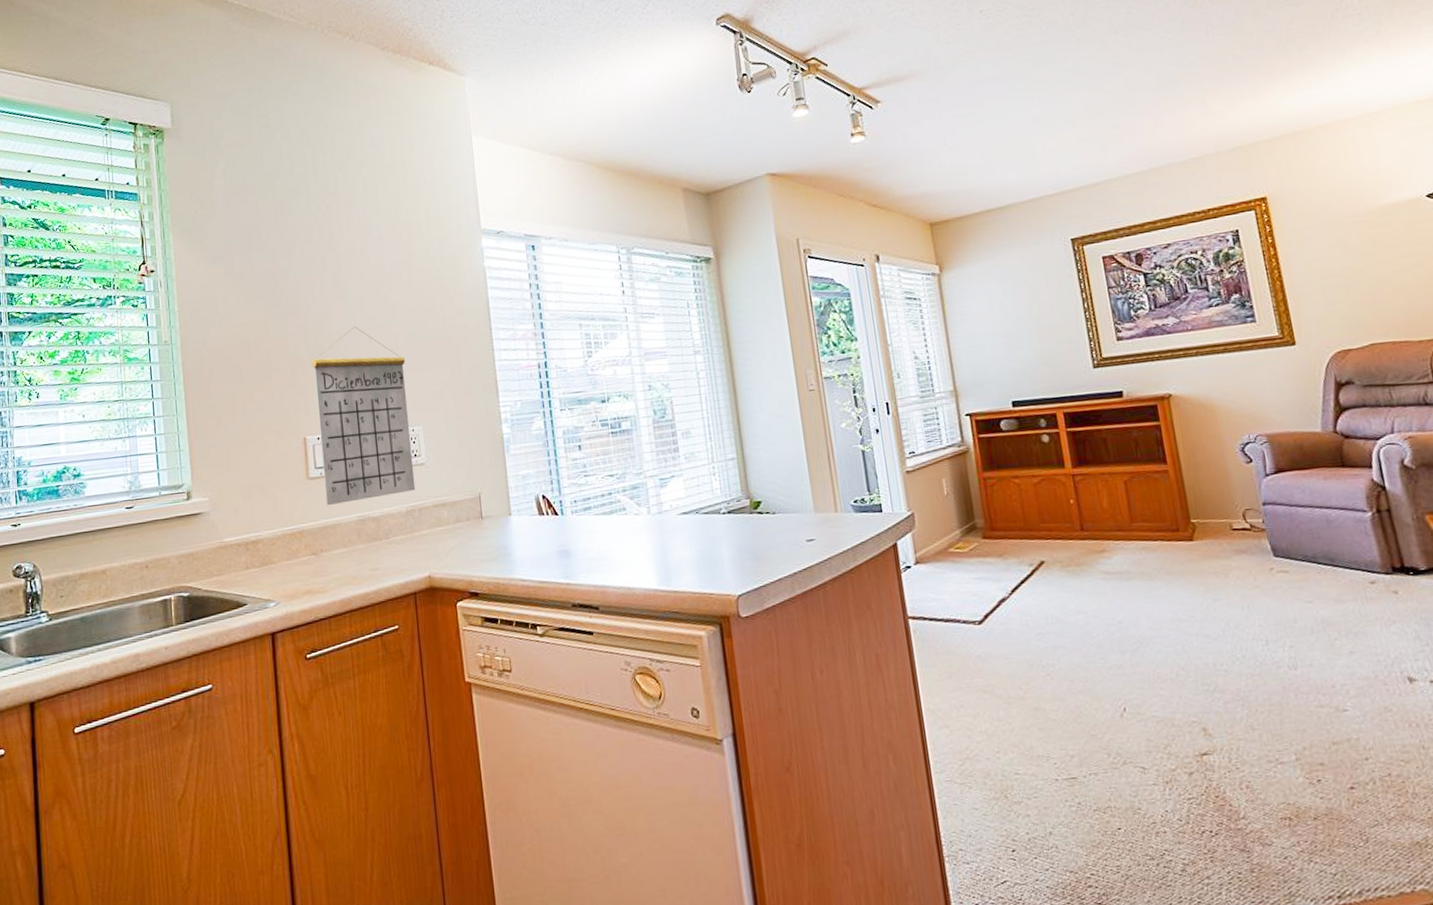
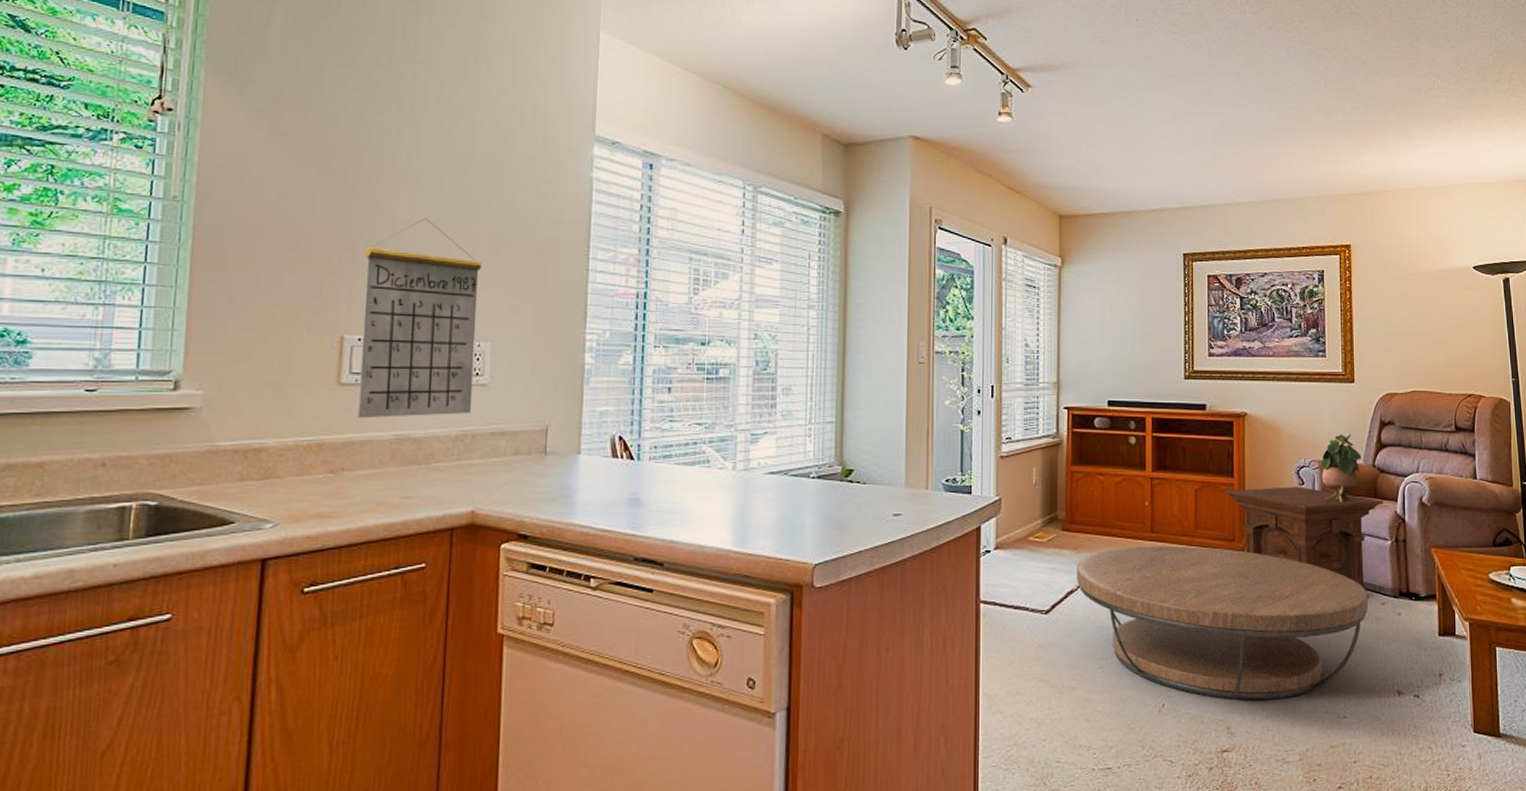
coffee table: none [1005,539,1355,699] -> present [1077,545,1368,701]
side table: none [1159,464,1356,578] -> present [1224,487,1384,599]
potted plant: none [1269,401,1319,477] -> present [1322,434,1361,503]

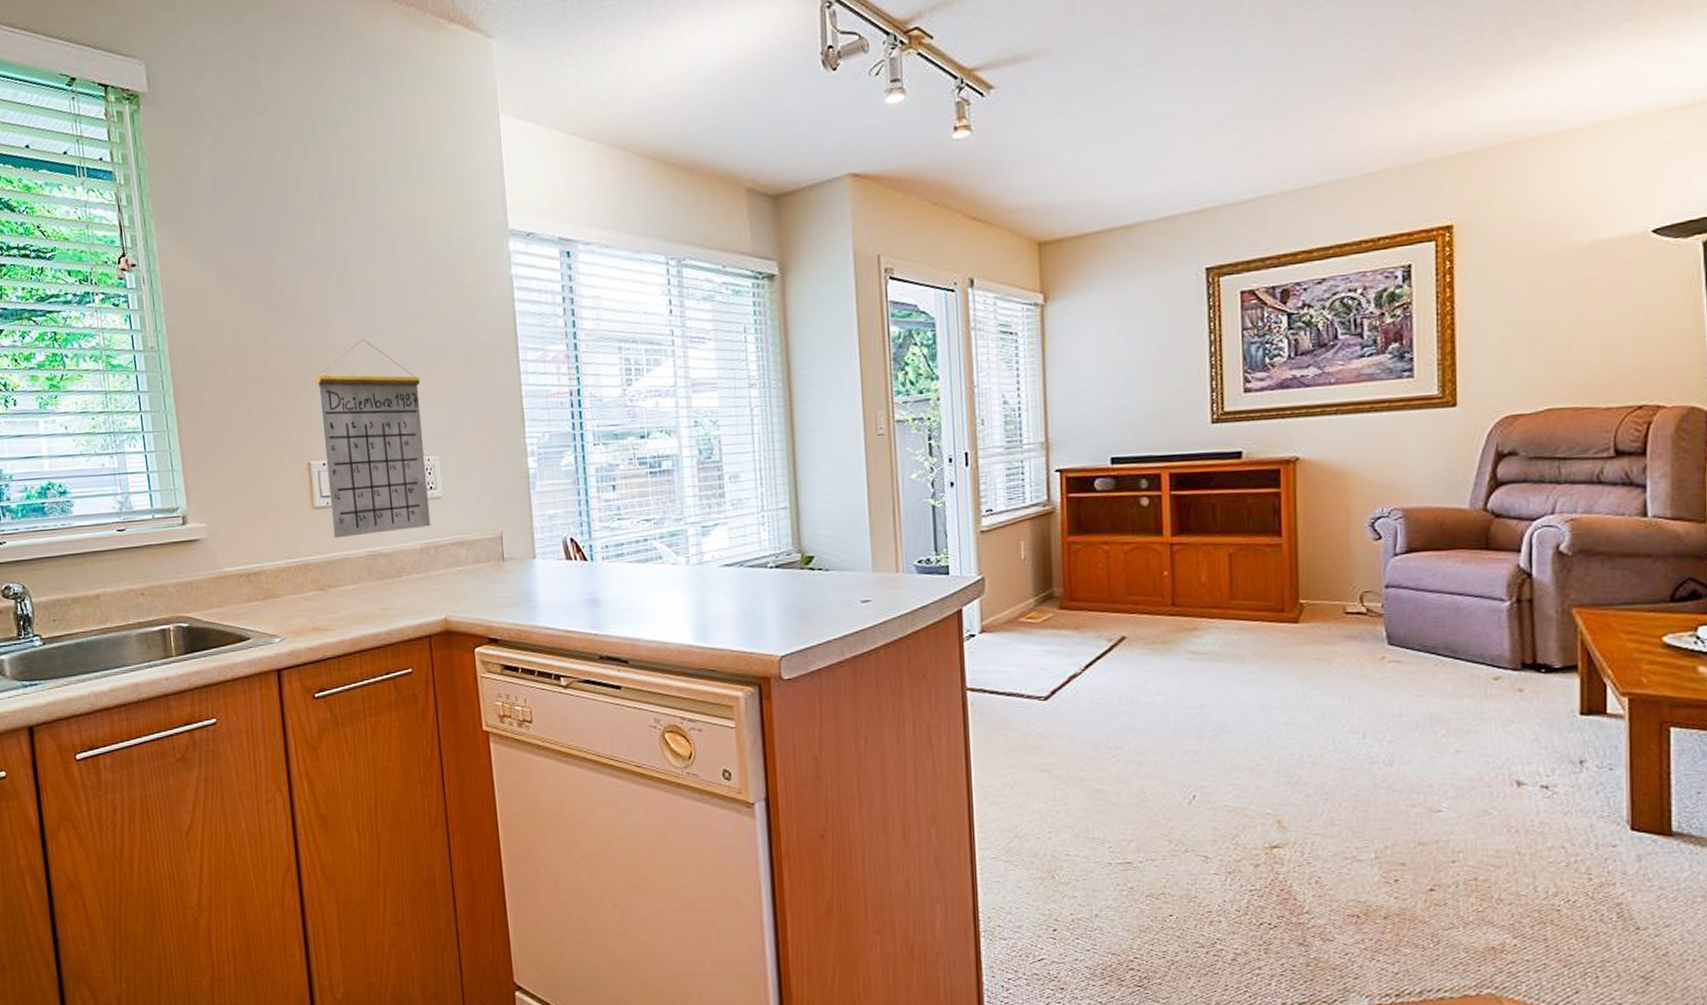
coffee table: present [1077,545,1368,701] -> none [1080,619,1474,792]
side table: present [1224,487,1384,599] -> none [1269,542,1500,673]
potted plant: present [1322,434,1361,503] -> none [1407,472,1467,559]

